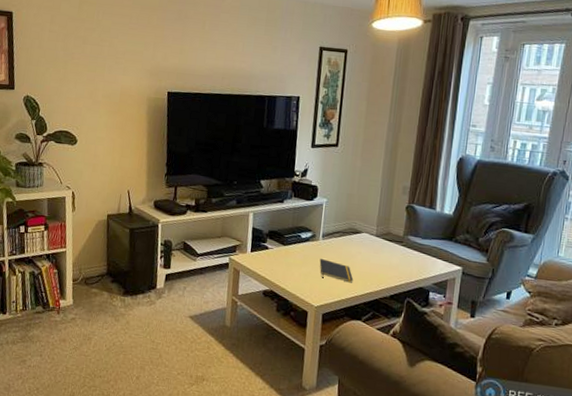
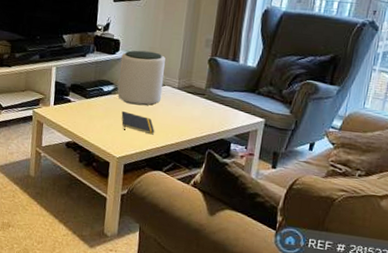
plant pot: none [316,196,363,253] -> present [118,50,165,106]

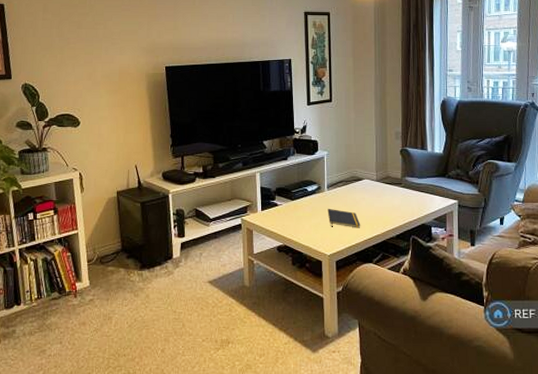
plant pot: present [118,50,165,106] -> none [320,148,363,201]

